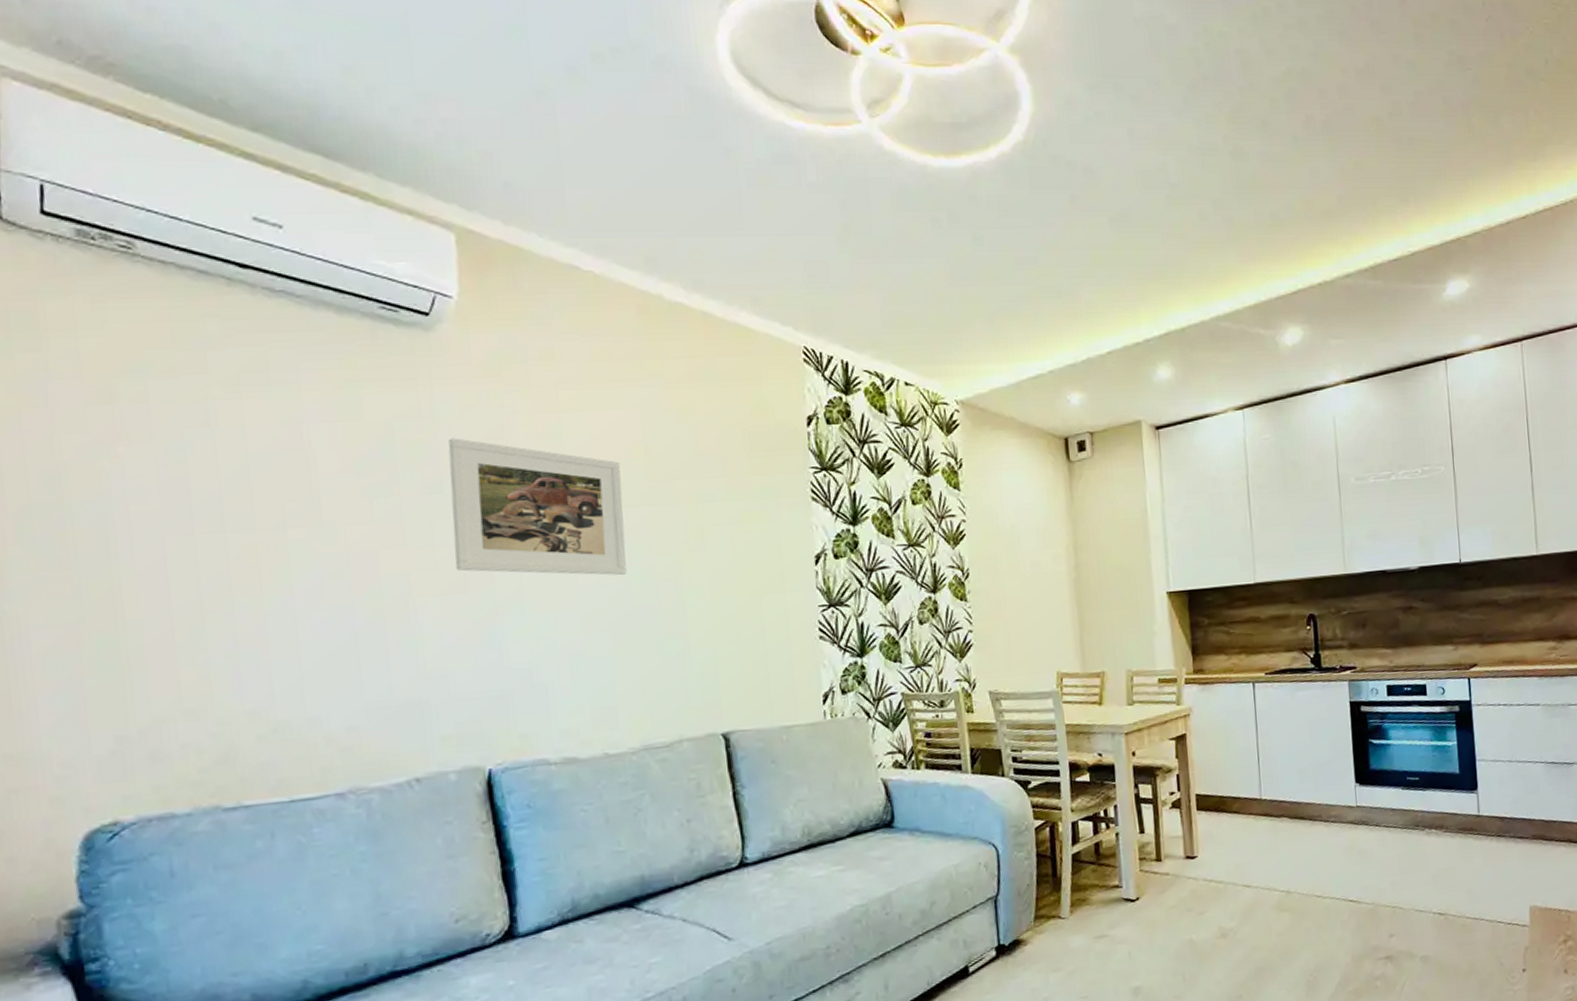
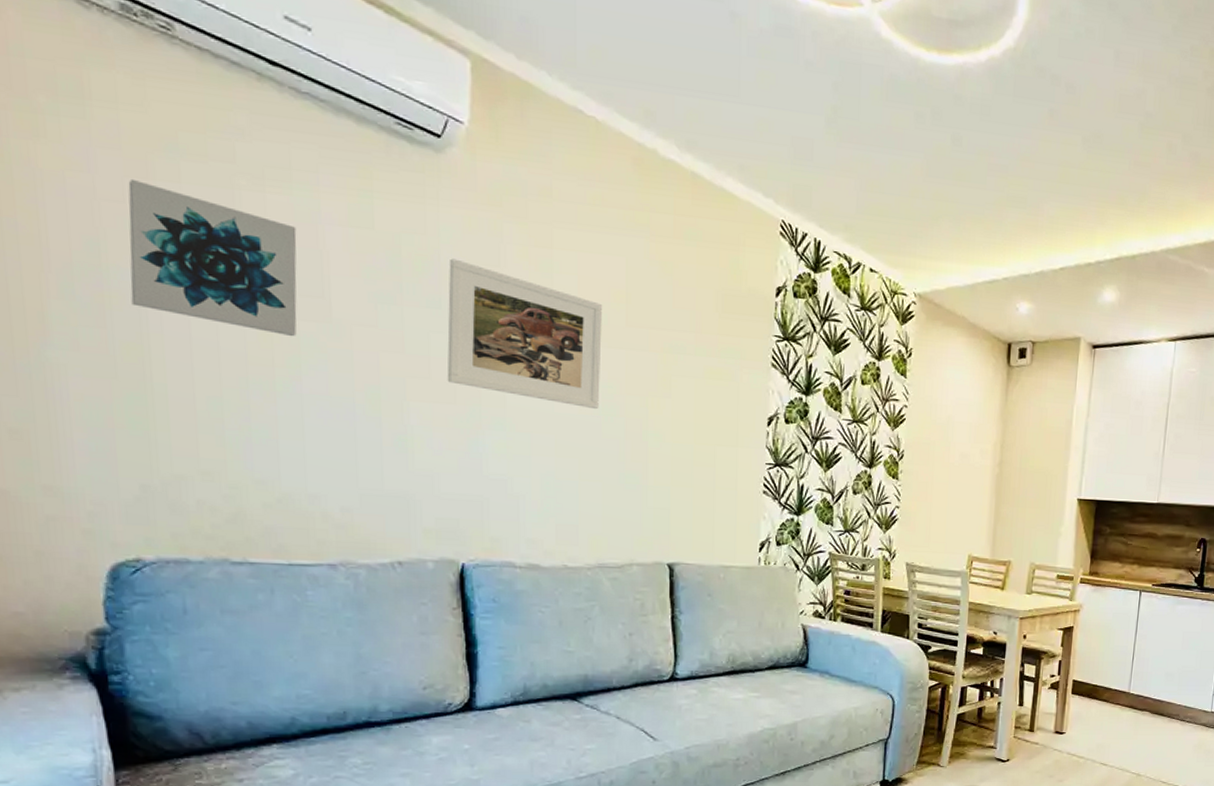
wall art: none [90,405,285,548] -> present [128,178,297,337]

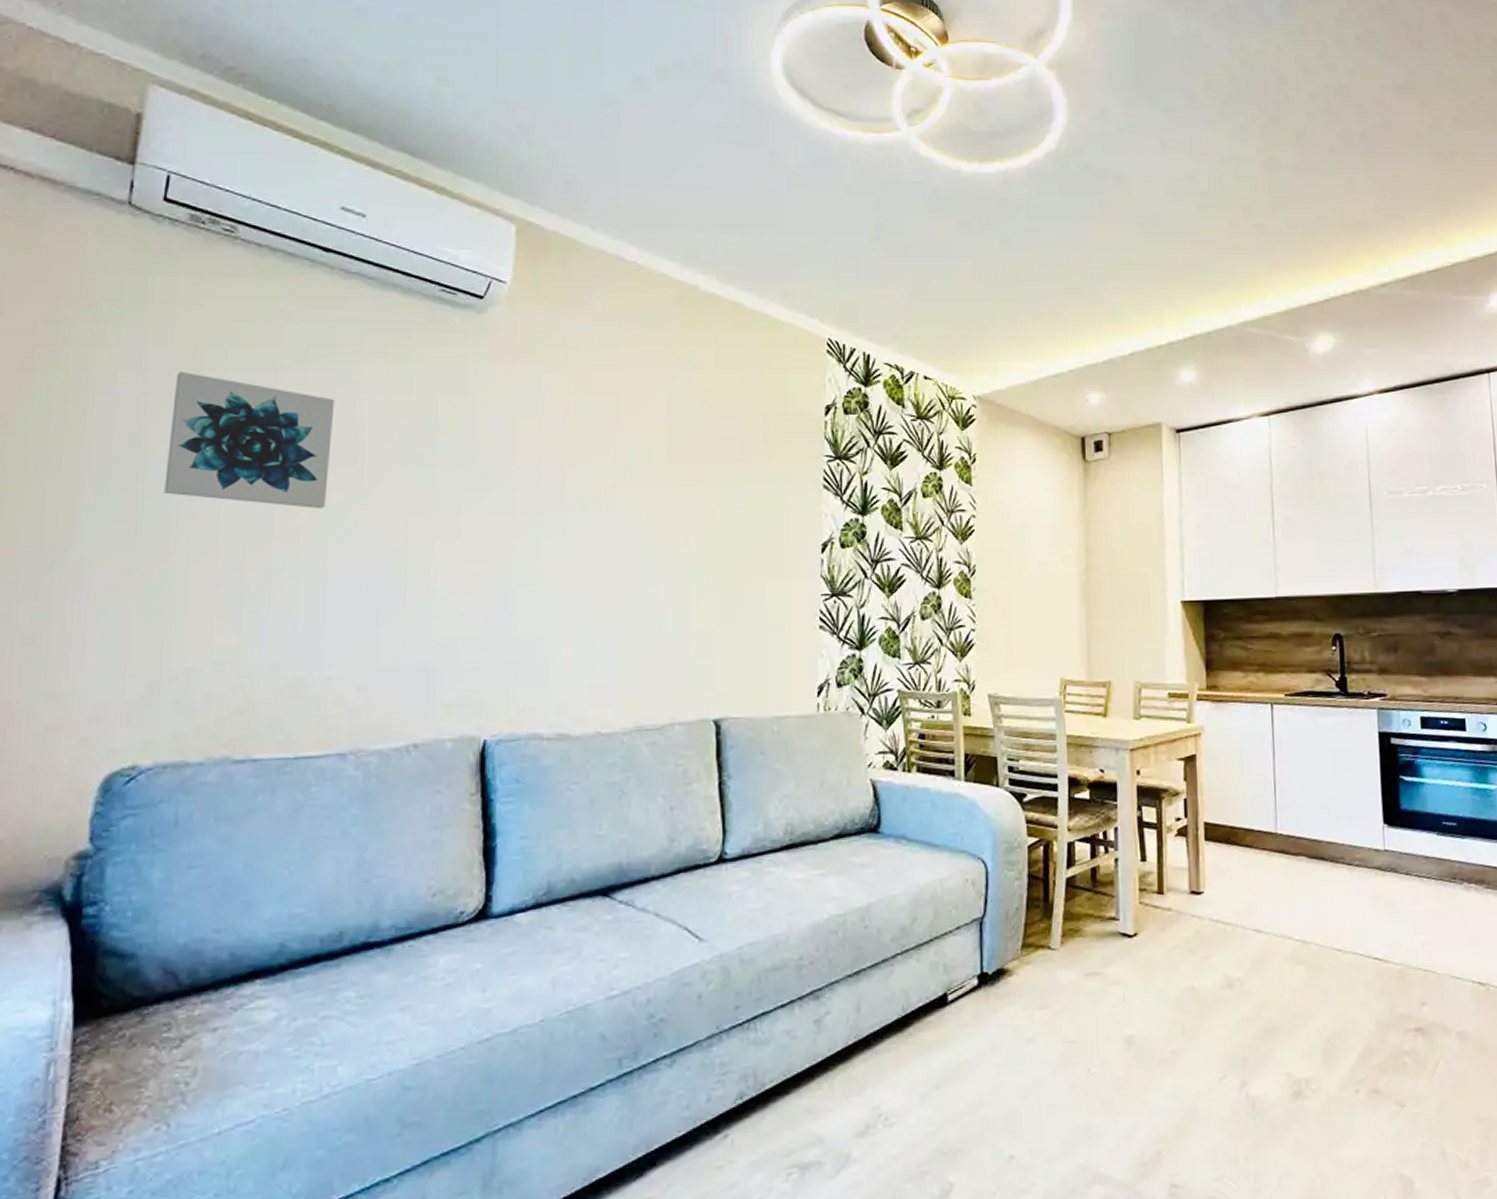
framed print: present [447,258,602,410] -> none [477,413,642,554]

